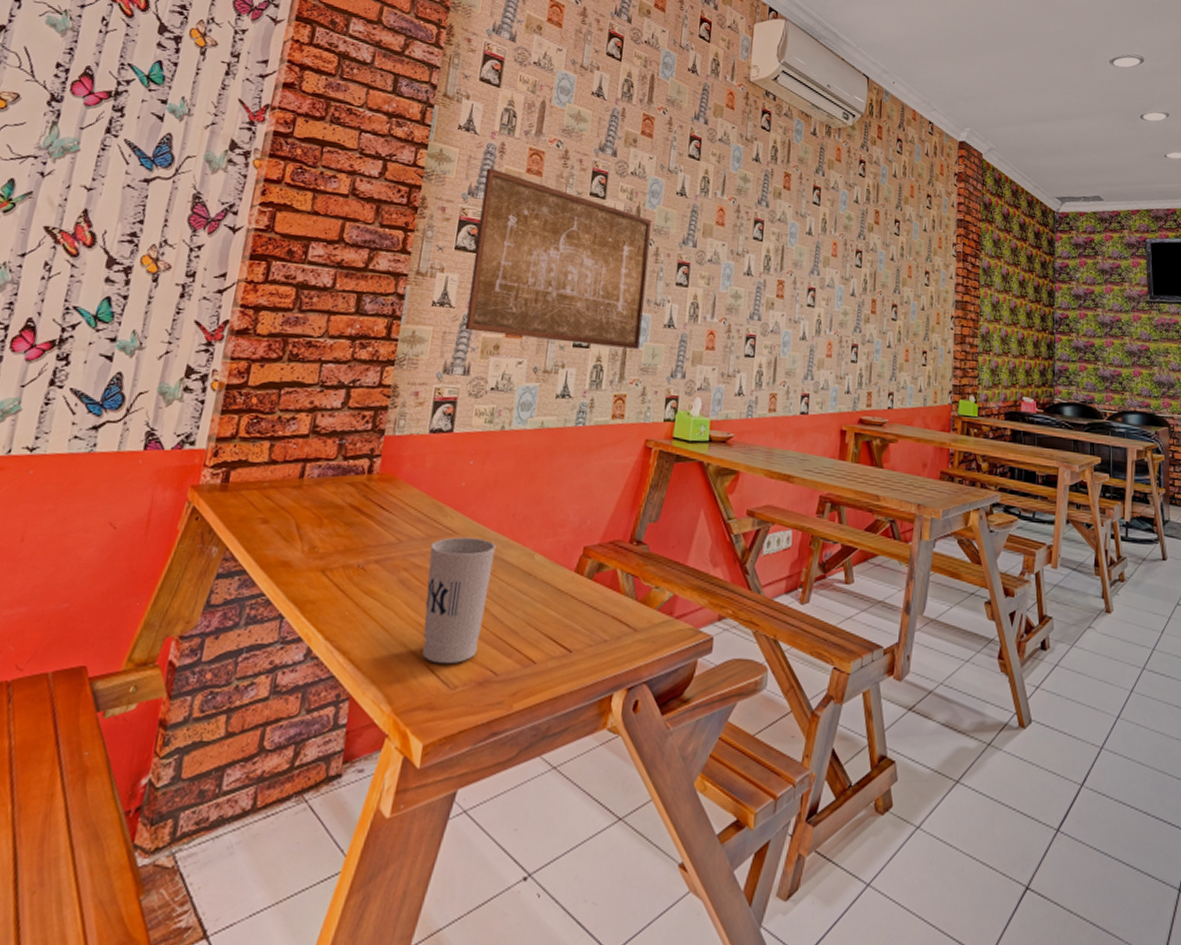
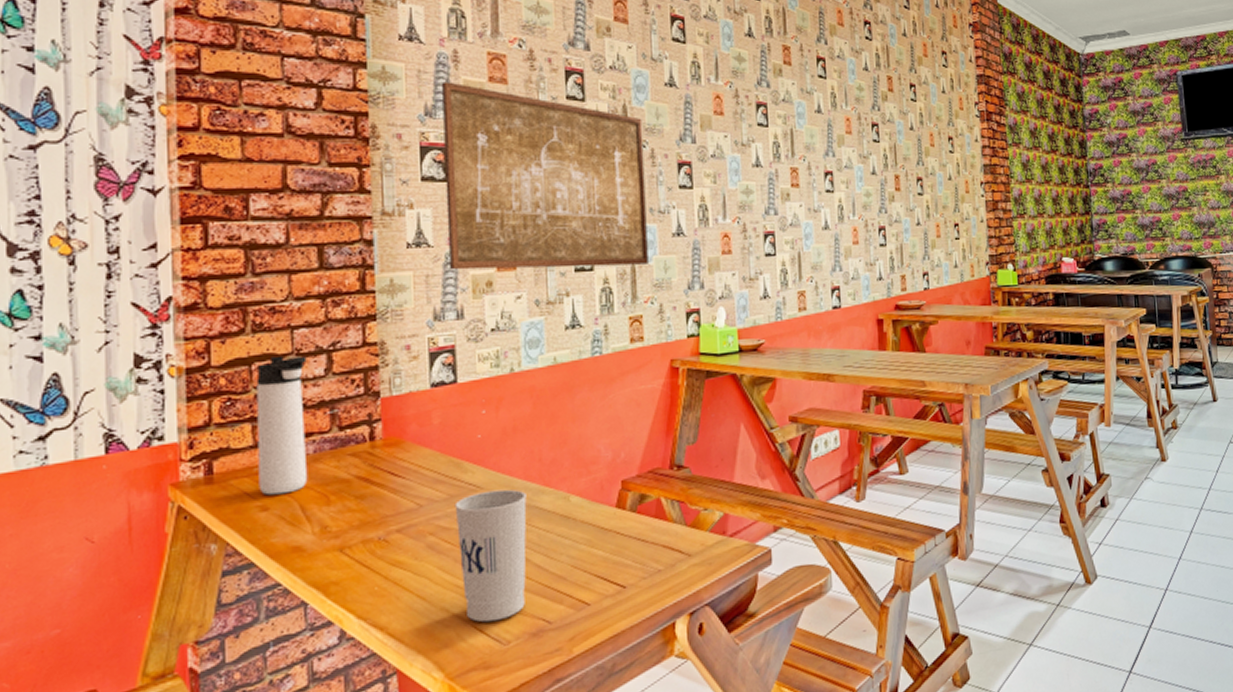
thermos bottle: none [264,384,329,511] -> present [256,355,308,496]

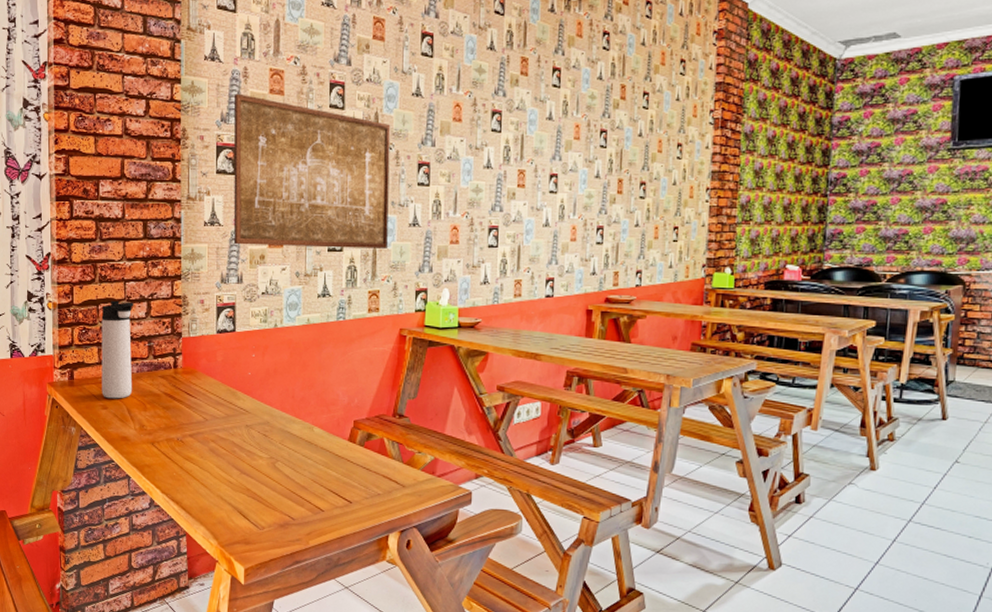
cup: present [454,489,527,623] -> none [230,415,281,511]

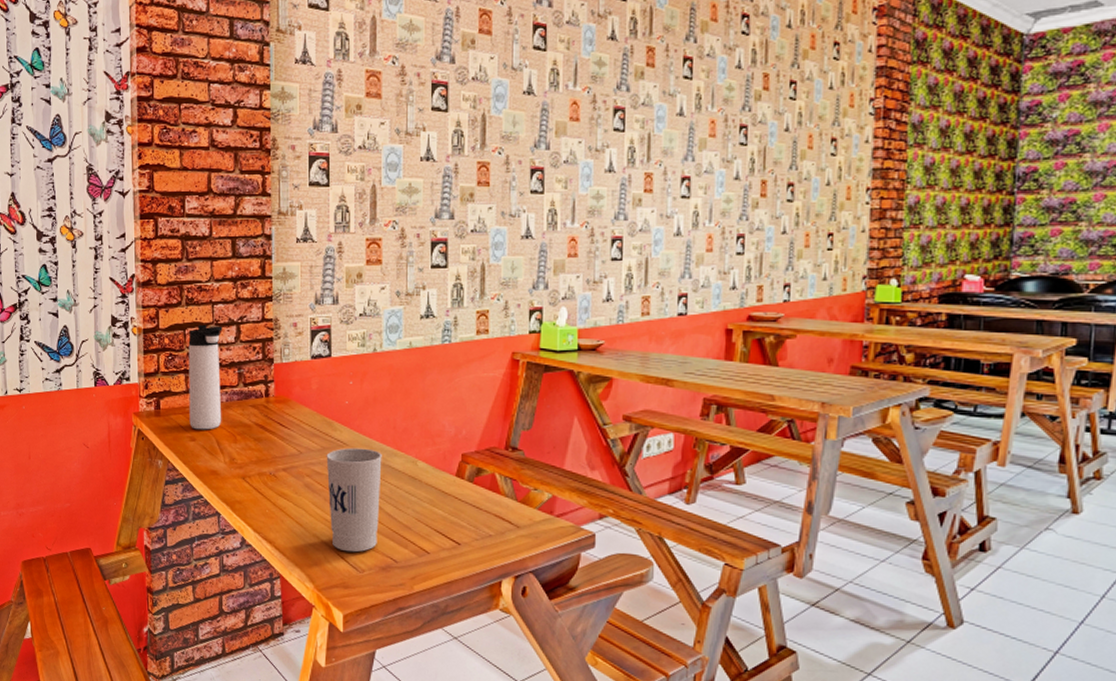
cup: none [230,415,281,511] -> present [326,447,382,553]
wall art: present [233,93,391,249] -> none [327,98,500,264]

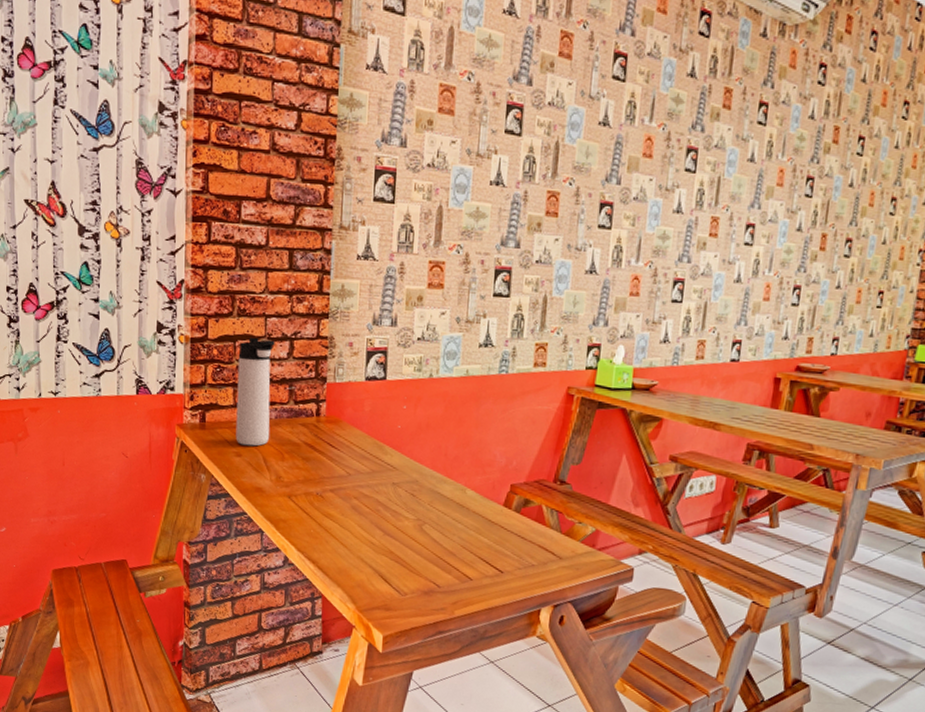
cup: present [326,447,382,553] -> none [375,472,432,576]

